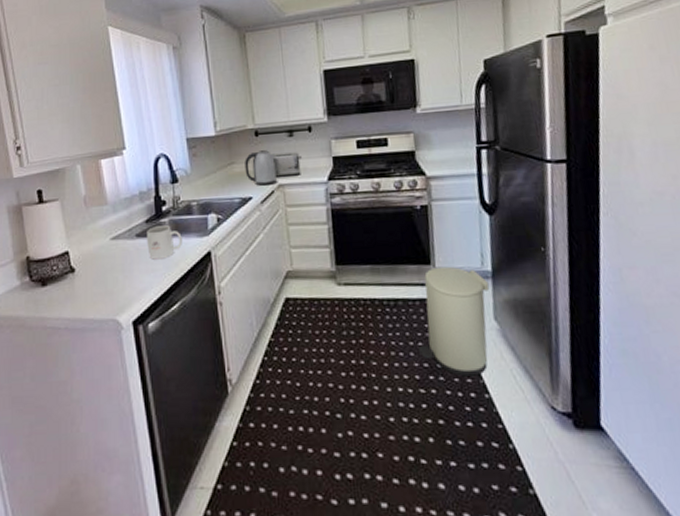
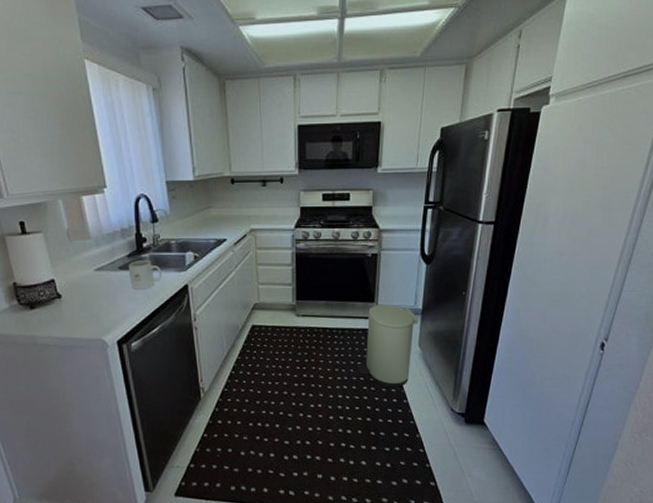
kettle: present [245,150,277,186] -> none [221,197,249,229]
toaster: present [273,152,301,177] -> none [247,201,272,222]

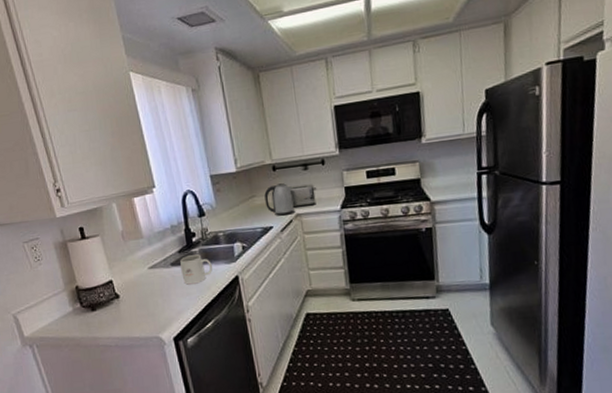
kettle: none [221,197,249,229] -> present [264,183,295,216]
toaster: none [247,201,272,222] -> present [290,184,316,208]
pedal bin: present [357,304,418,388] -> none [424,281,488,374]

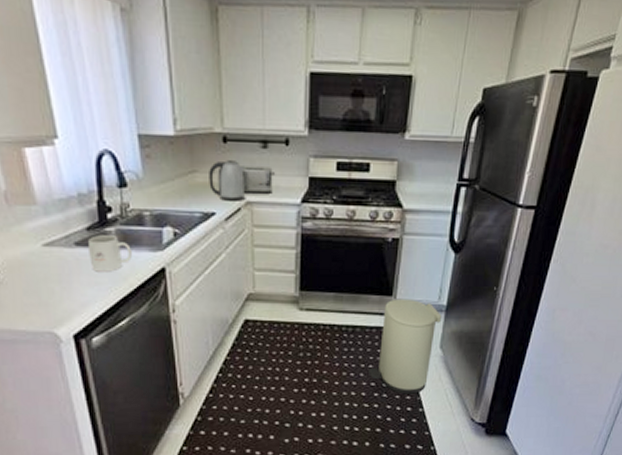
pedal bin: none [424,281,488,374] -> present [368,298,442,394]

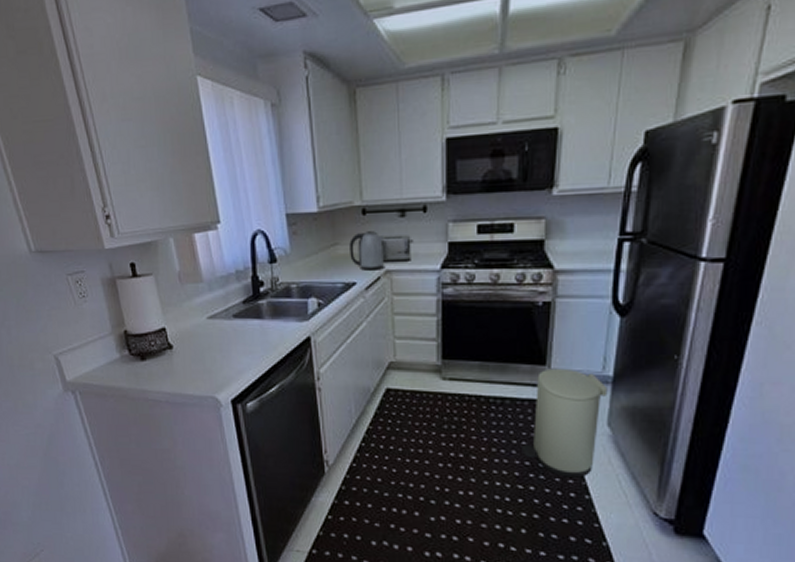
mug: present [88,235,132,272] -> none [244,307,281,342]

